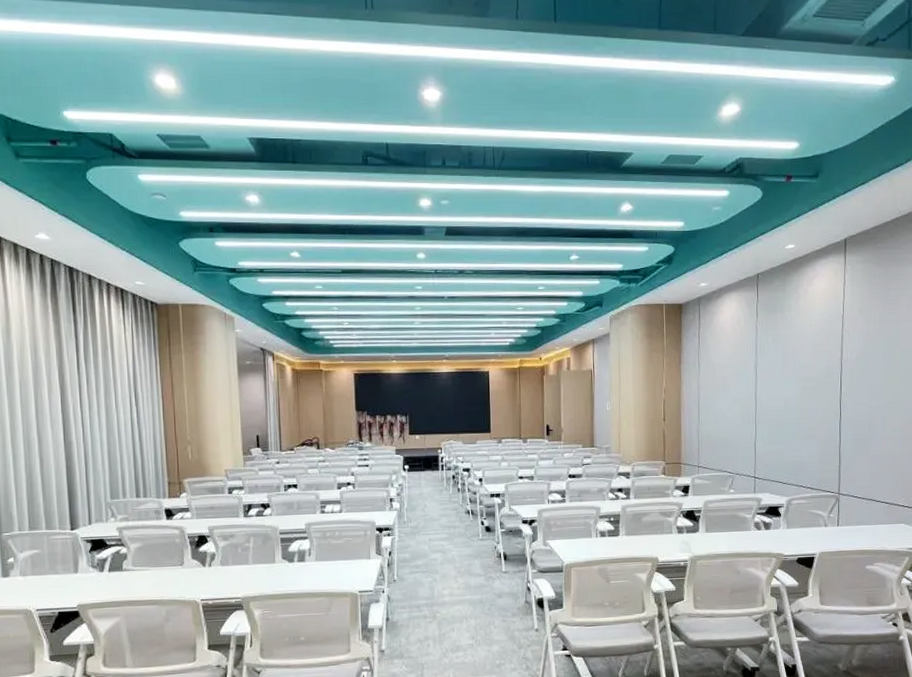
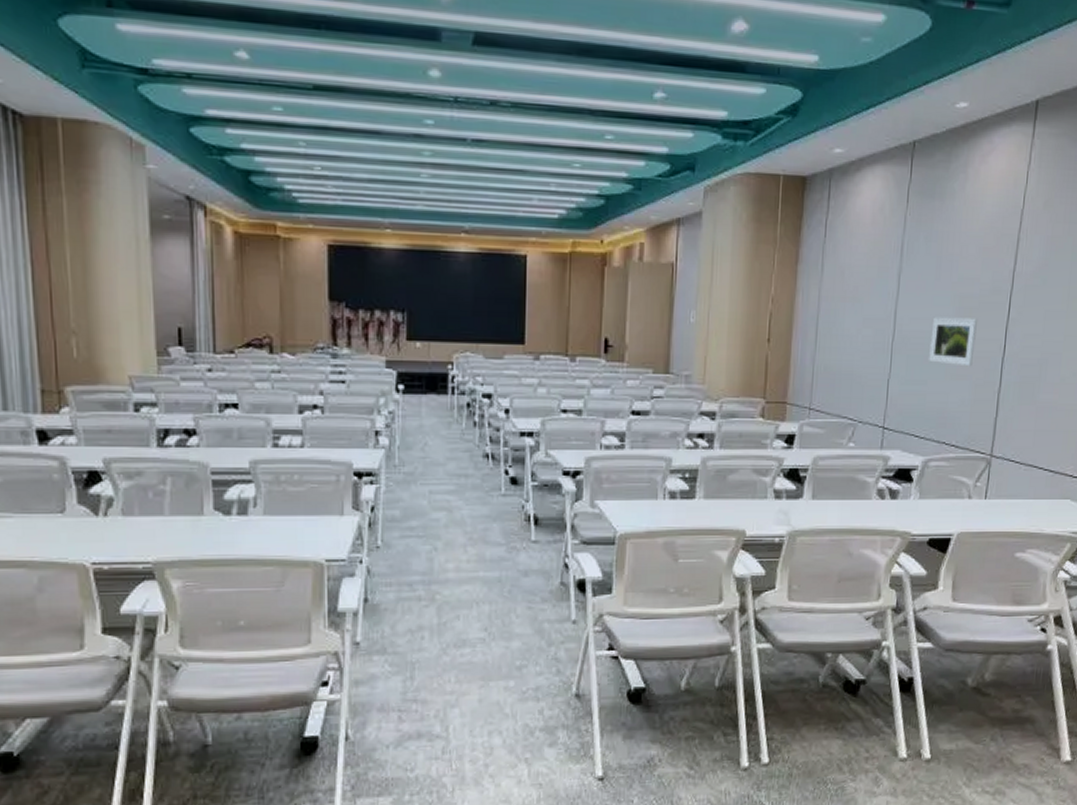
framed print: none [784,394,818,430] -> present [929,317,977,367]

